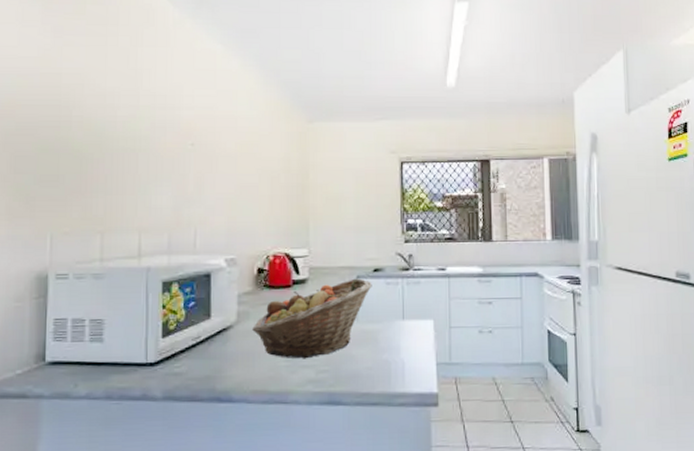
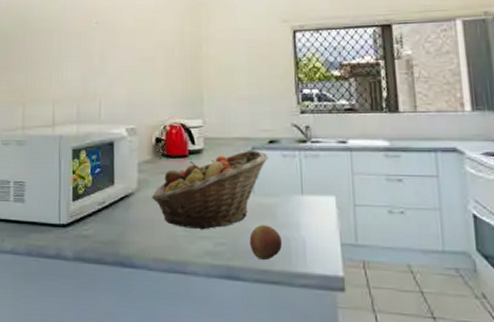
apple: none [351,350,382,384] -> present [249,225,282,261]

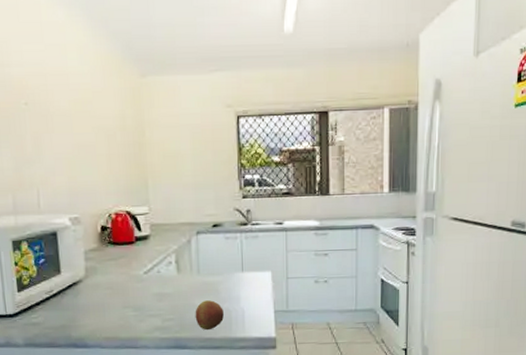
fruit basket: present [152,150,268,230] -> none [100,234,212,309]

